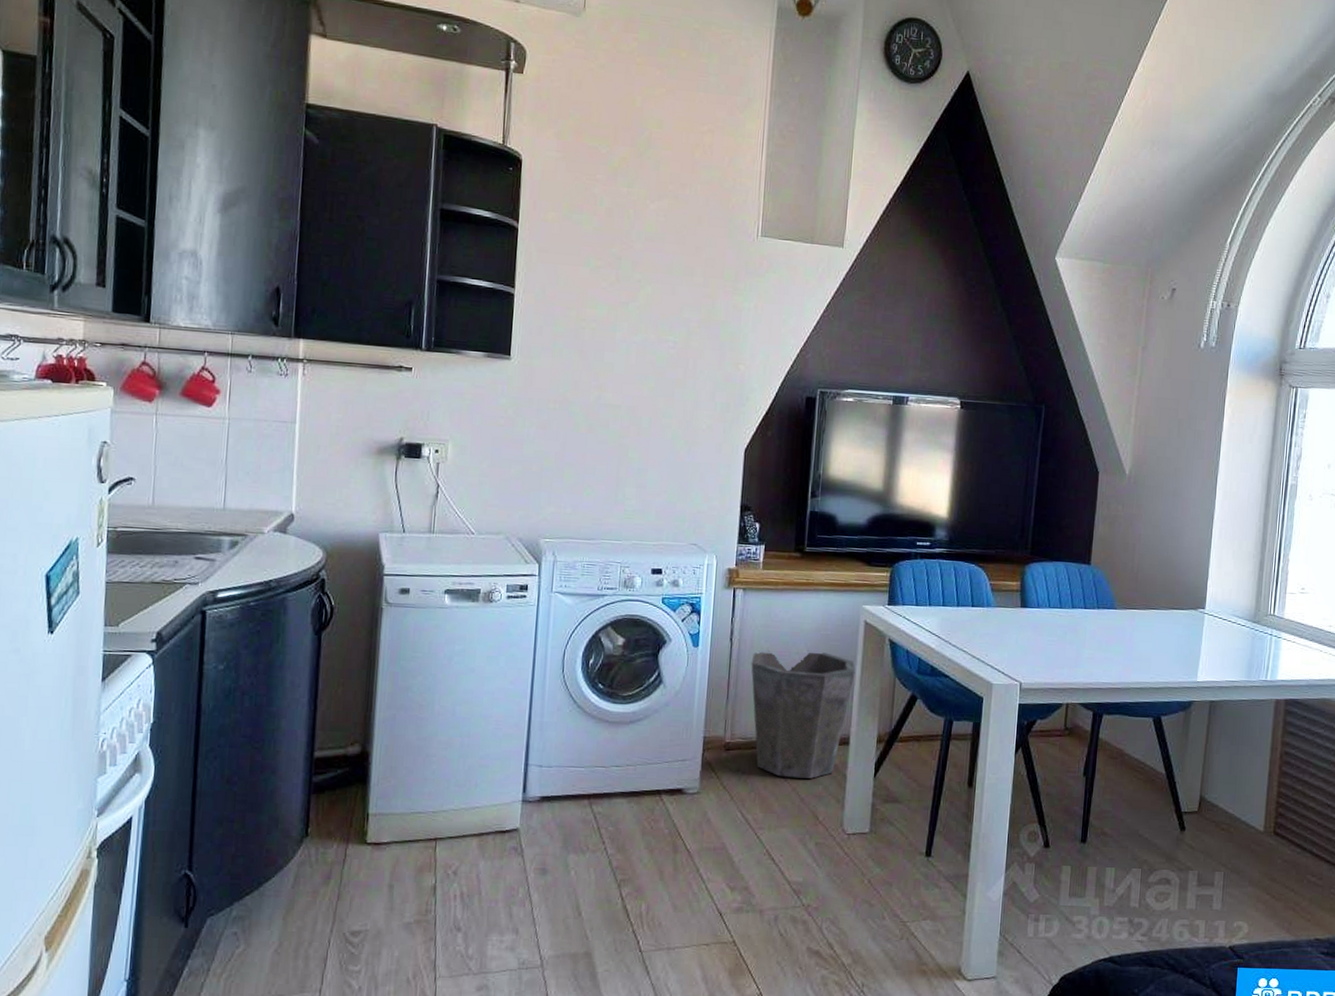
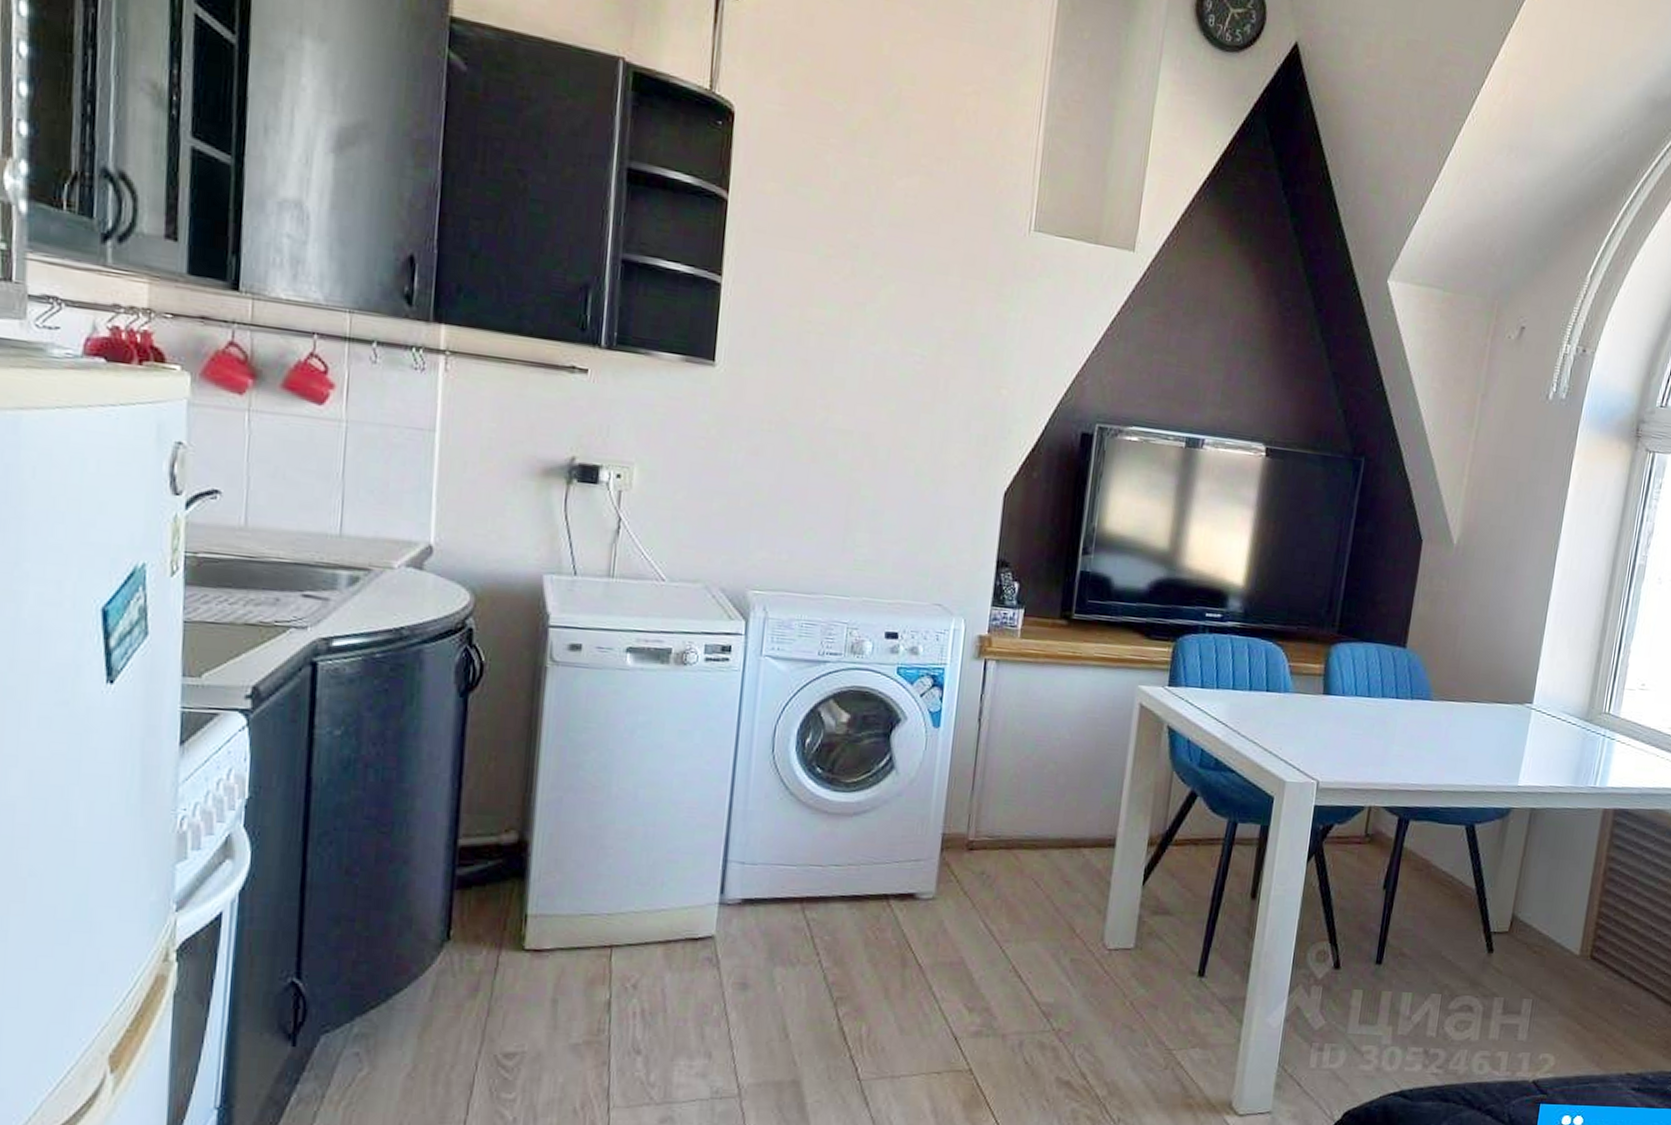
waste bin: present [751,650,856,779] -> none [1002,734,1127,885]

